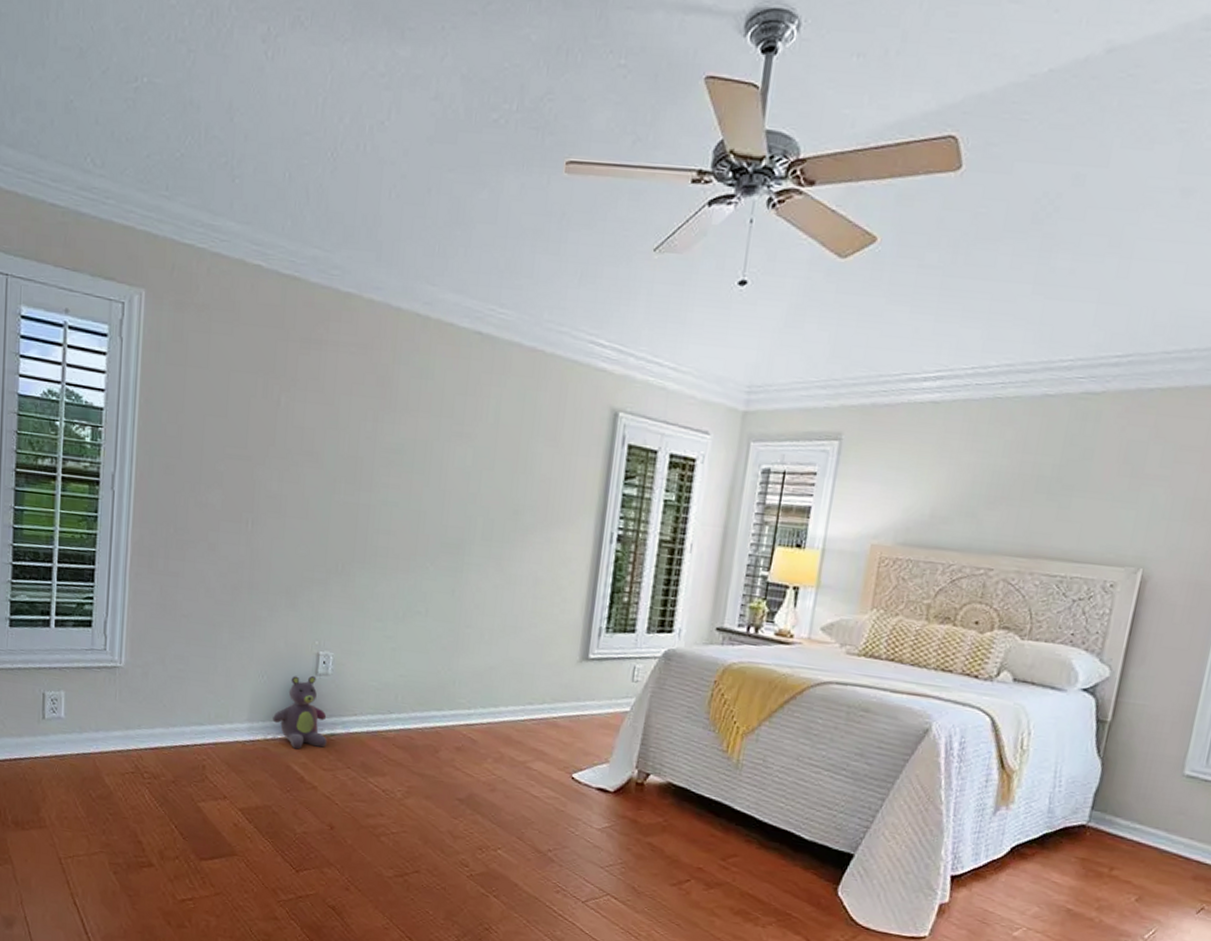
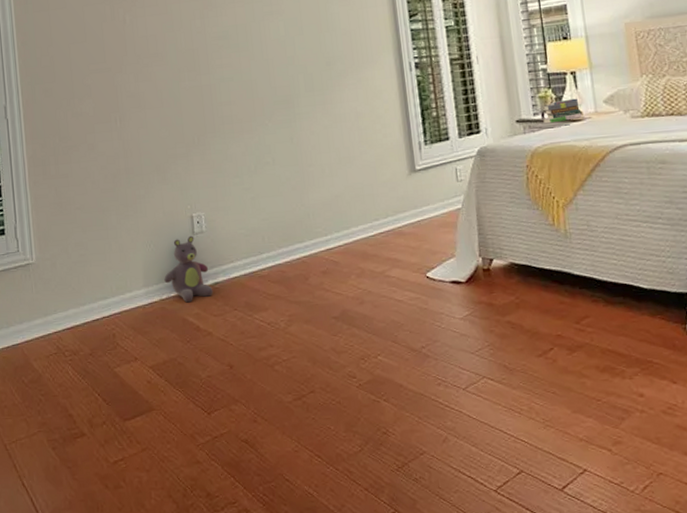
books: none [747,615,793,642] -> present [543,98,582,124]

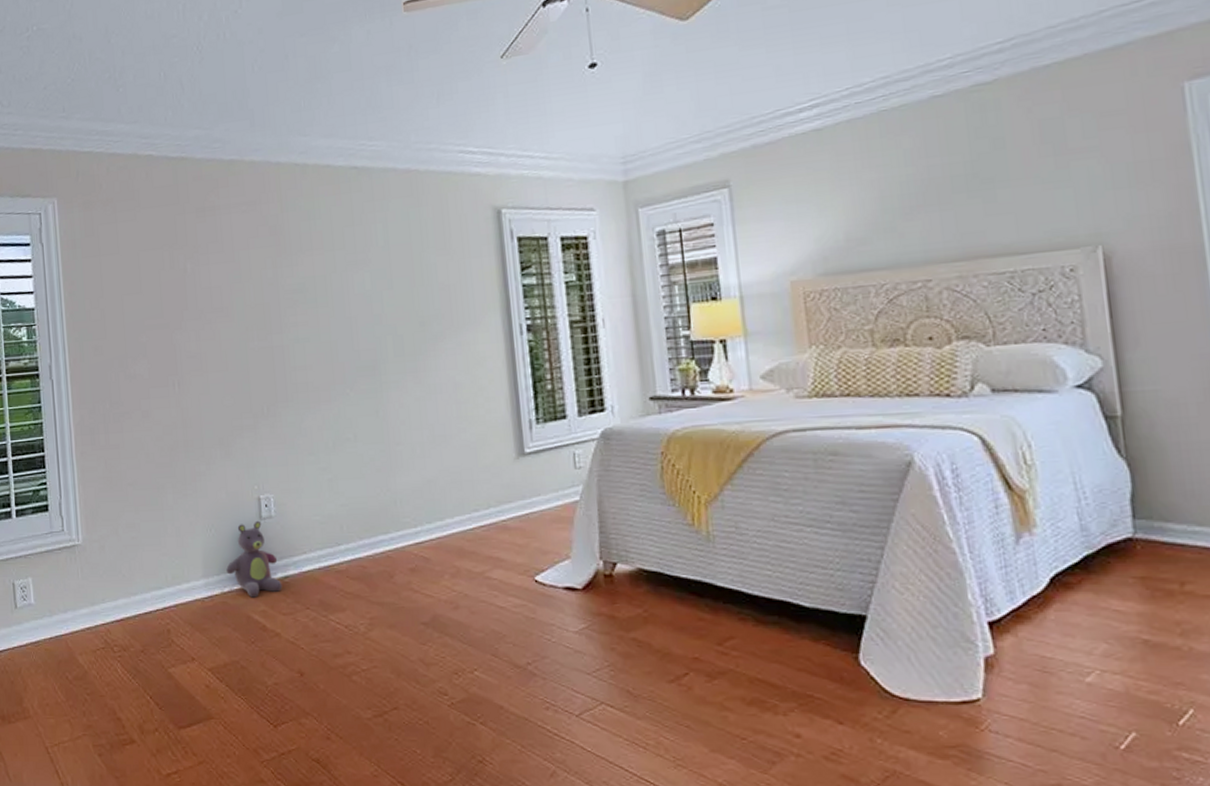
books: present [543,98,582,124] -> none [684,372,733,403]

